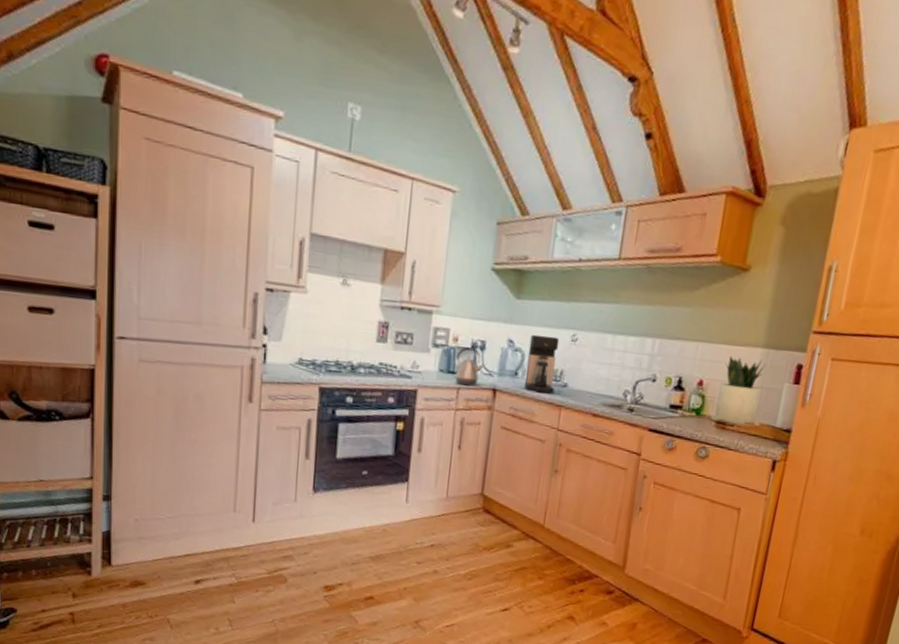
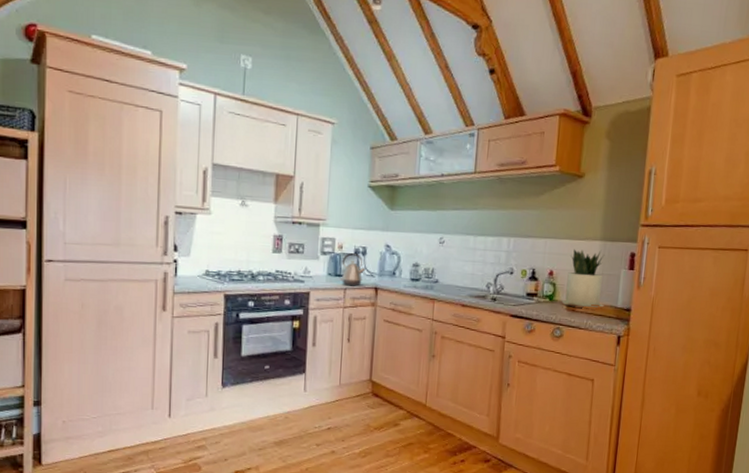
coffee maker: present [523,334,560,394] -> none [401,239,429,289]

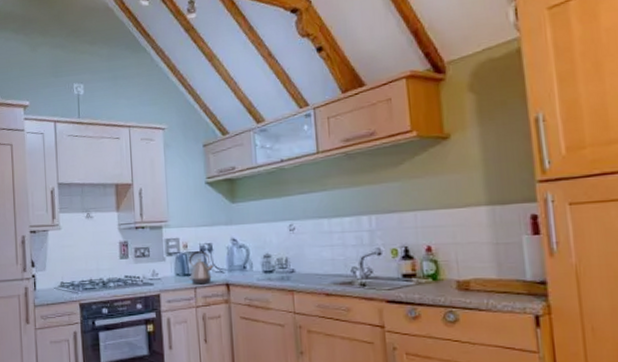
planter: present [561,249,605,310] -> none [448,217,508,287]

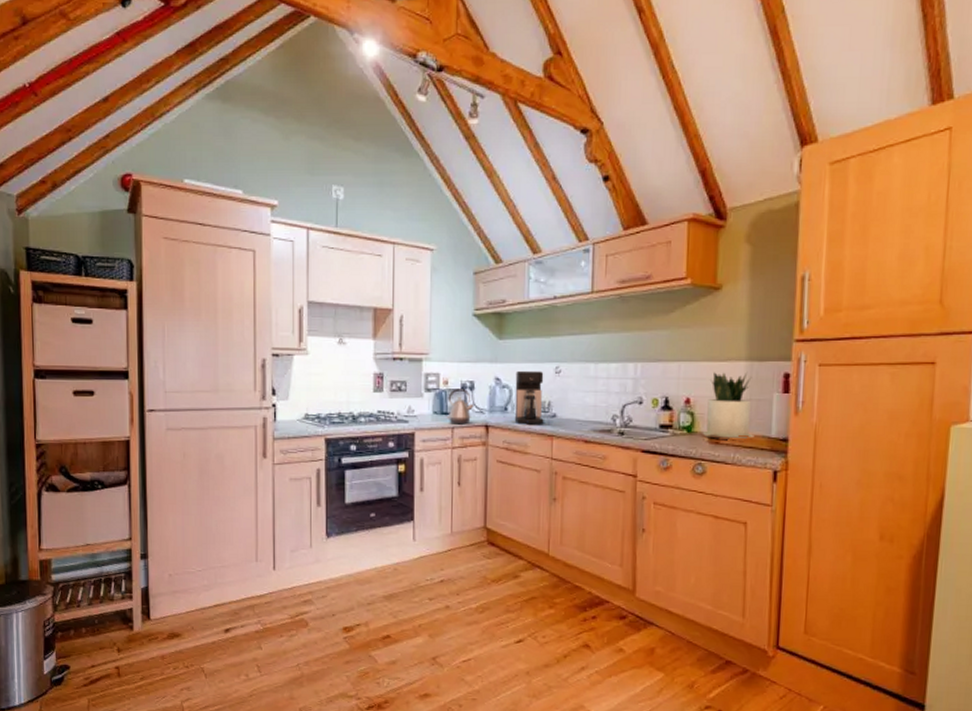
coffee maker: none [251,229,283,282] -> present [514,370,544,425]
planter: none [448,217,508,287] -> present [702,372,755,441]

